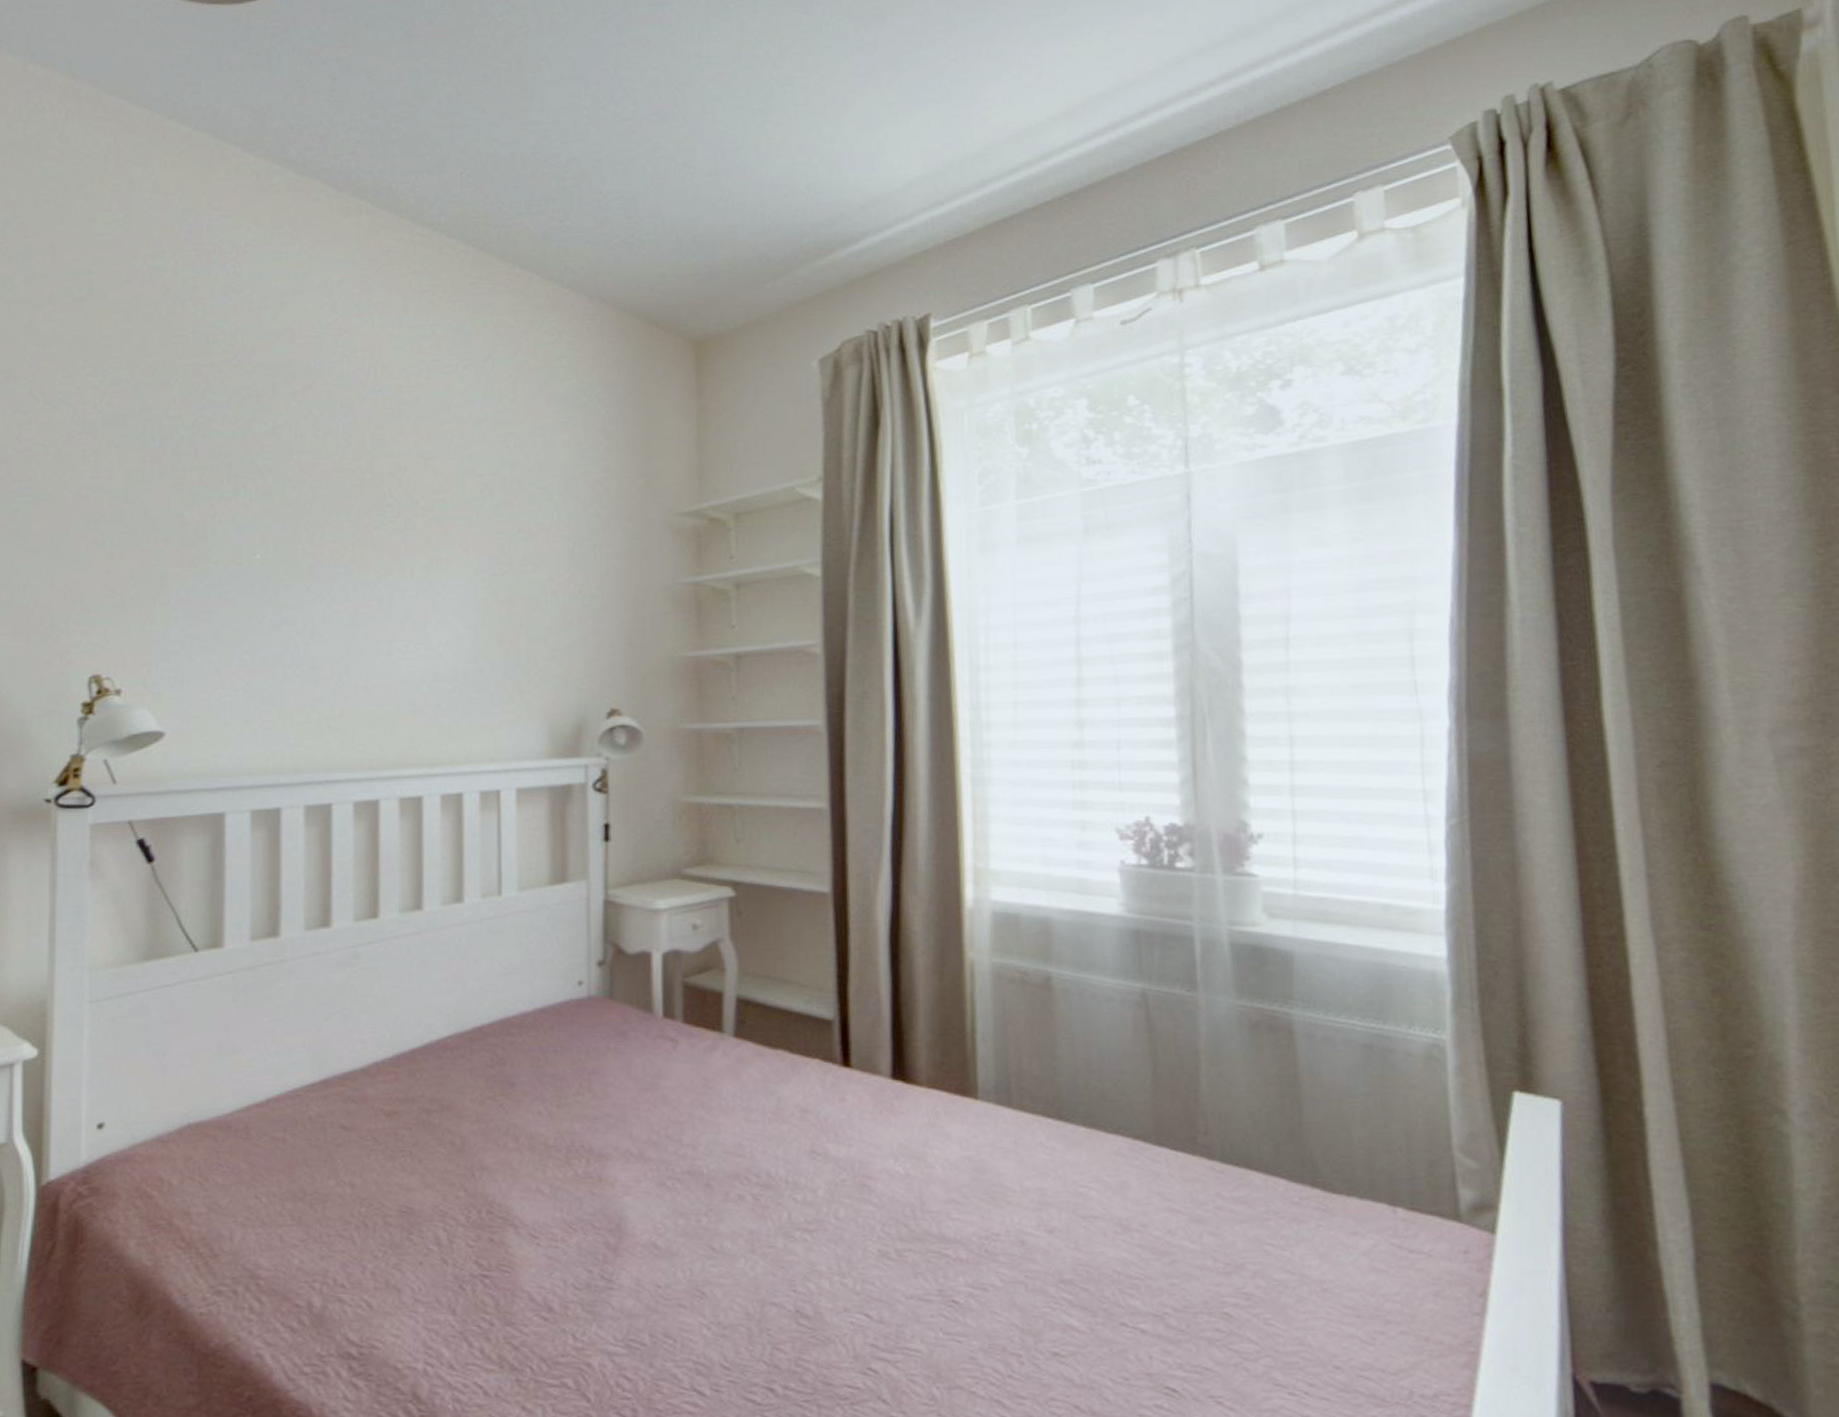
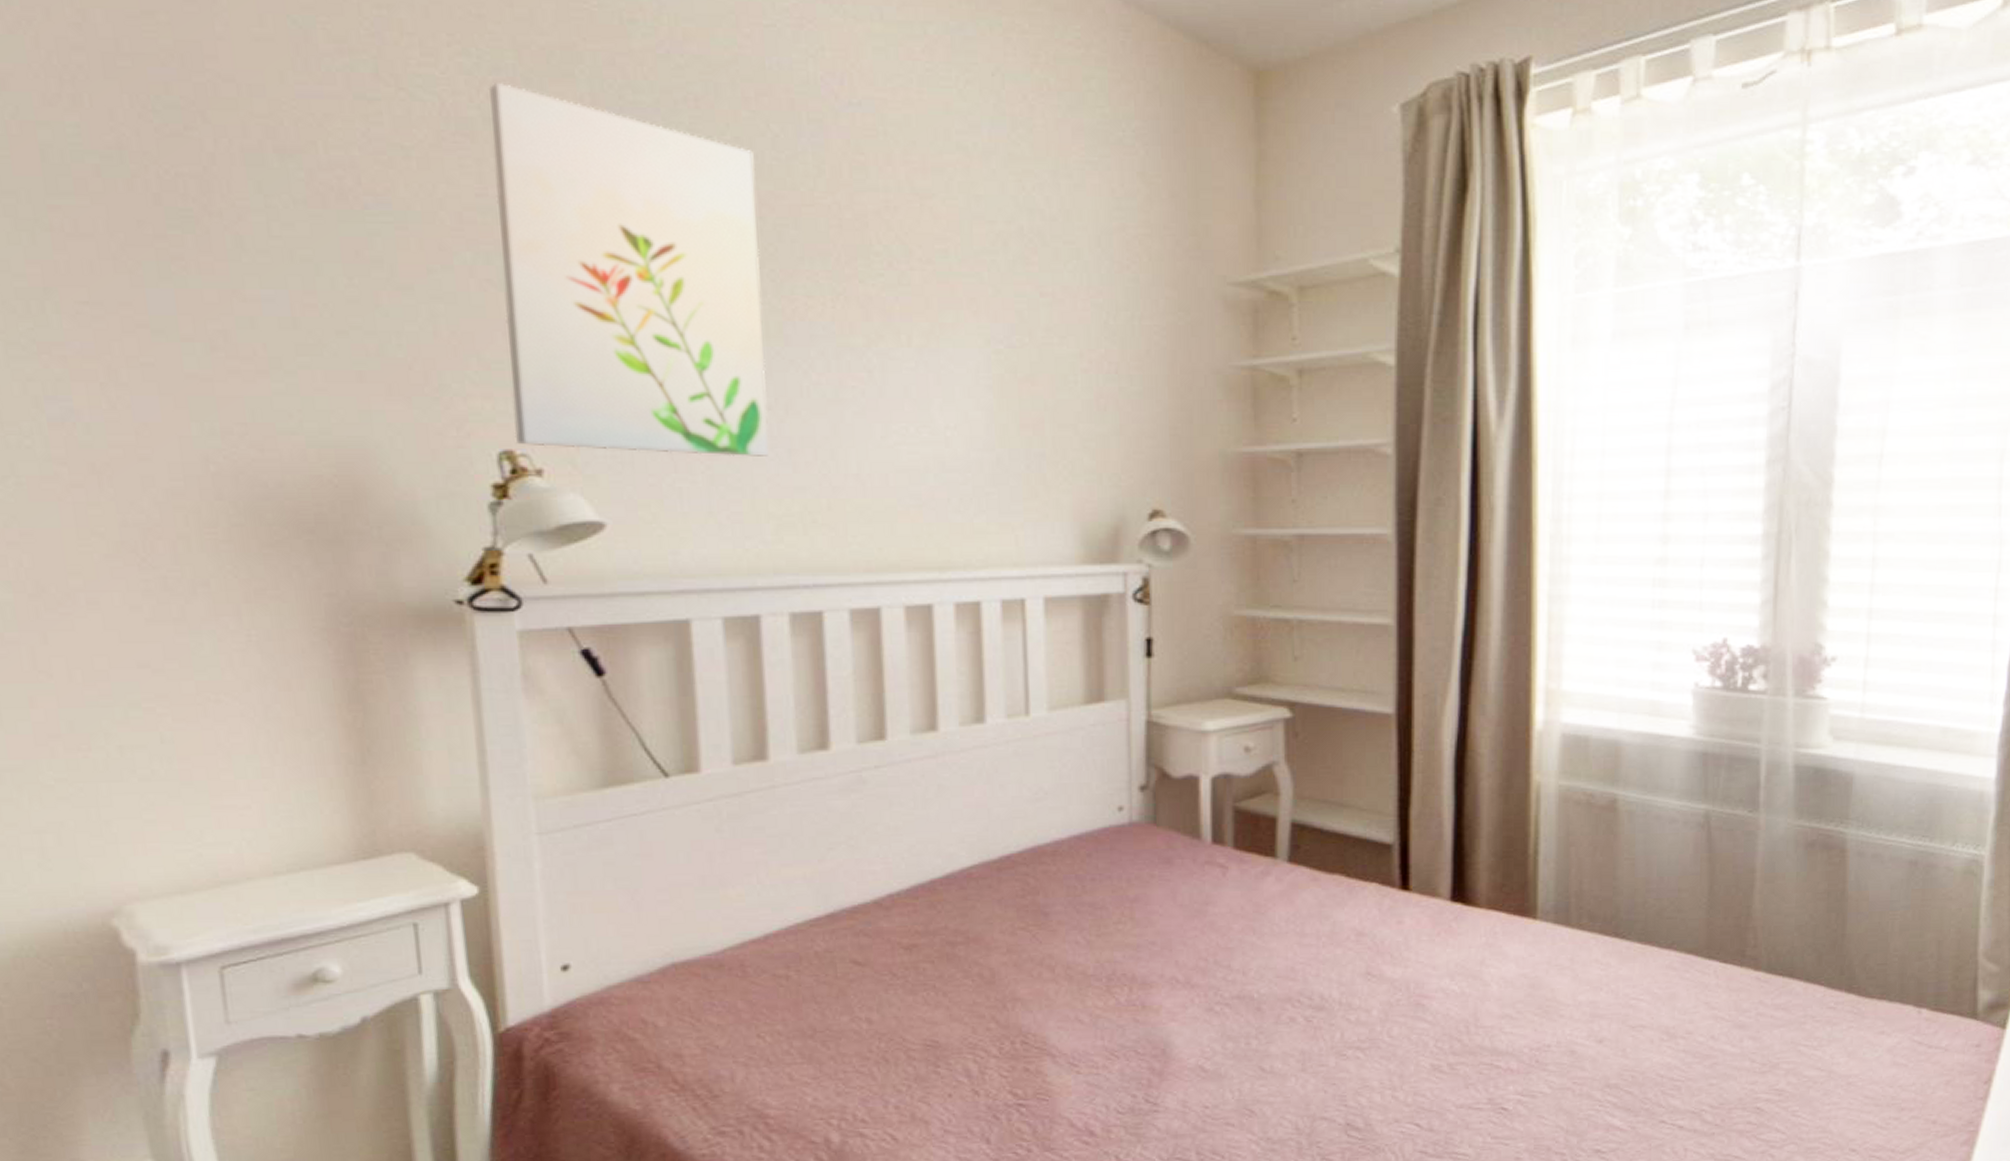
wall art: none [102,393,299,674] -> present [488,83,769,456]

